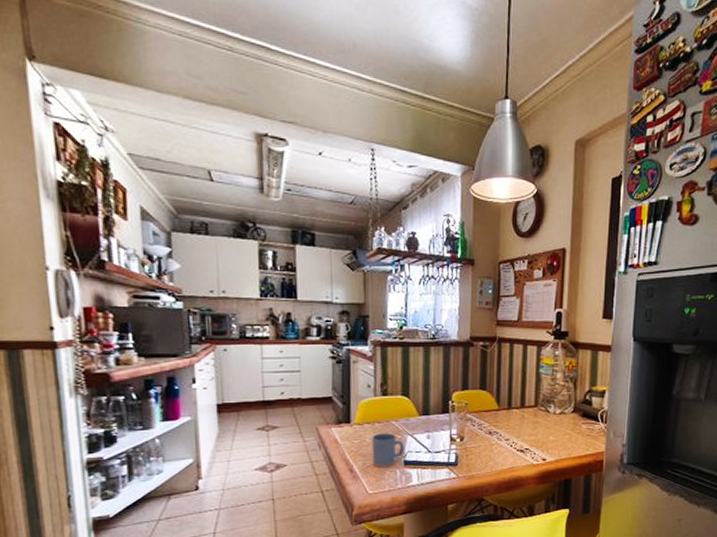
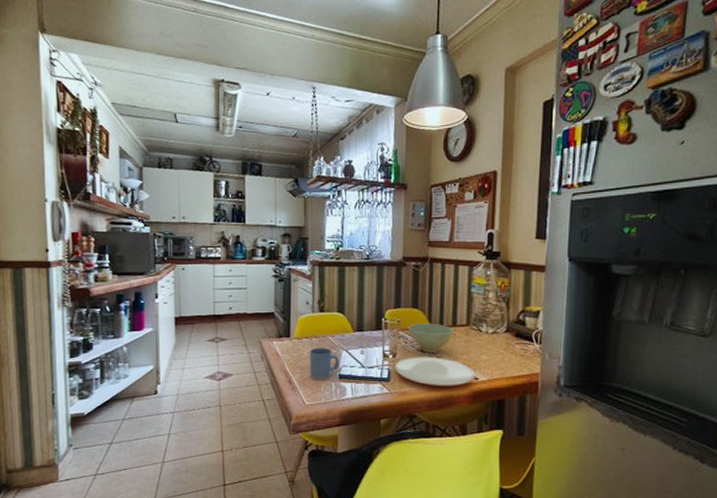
plate: none [462,439,542,469] -> present [395,357,475,386]
bowl: none [476,405,523,435] -> present [408,323,454,353]

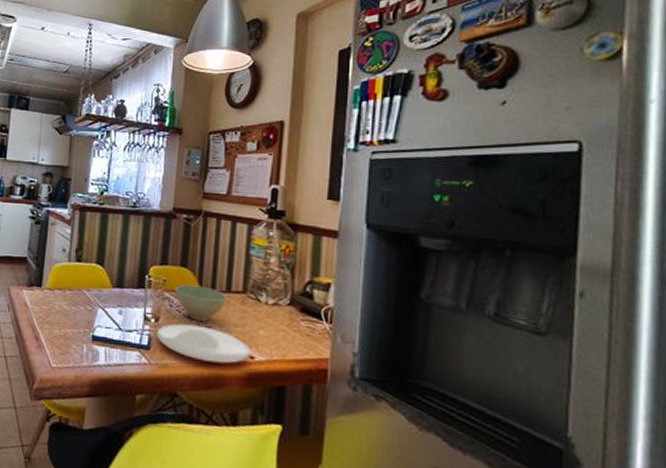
mug: present [309,347,340,380] -> none [59,301,94,341]

